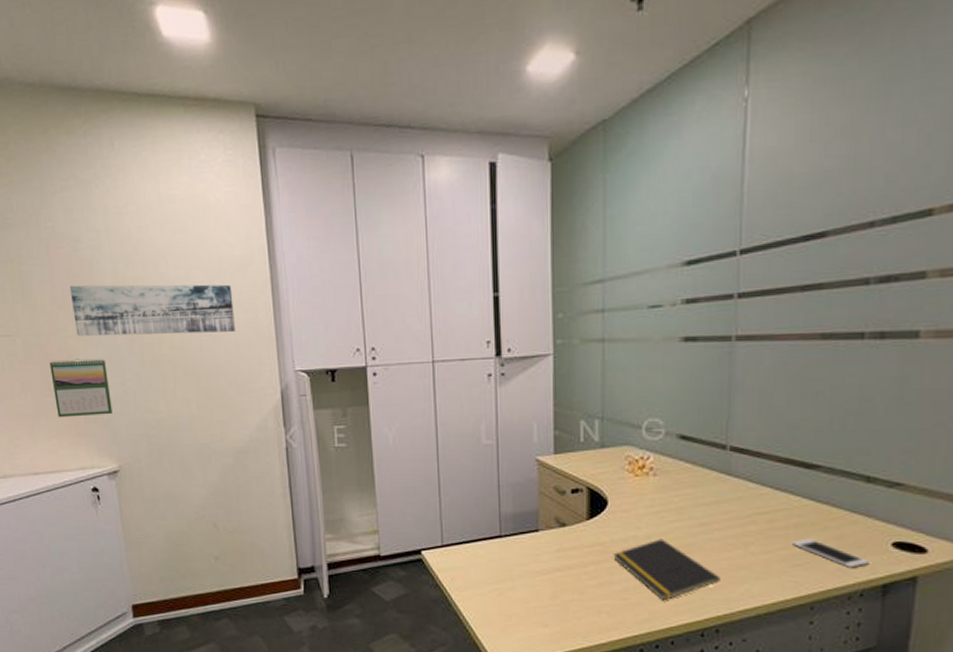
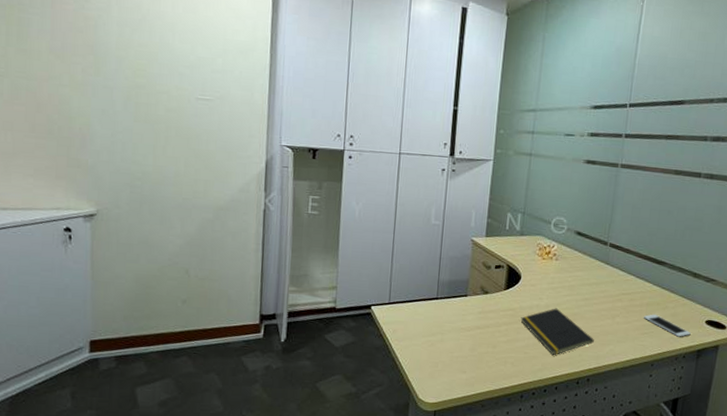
calendar: present [50,358,113,418] -> none [37,104,99,162]
wall art: present [69,284,235,336] -> none [70,39,233,105]

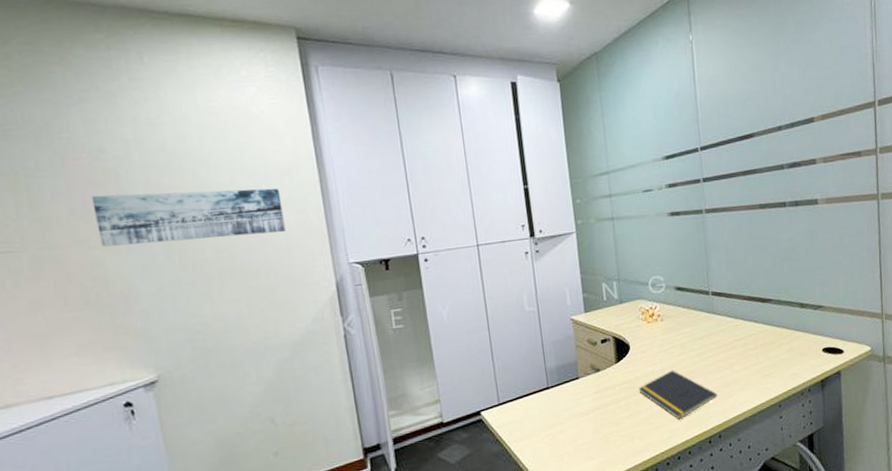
wall art: none [70,39,233,105] -> present [91,188,285,247]
cell phone: present [643,314,691,337] -> none [760,353,811,372]

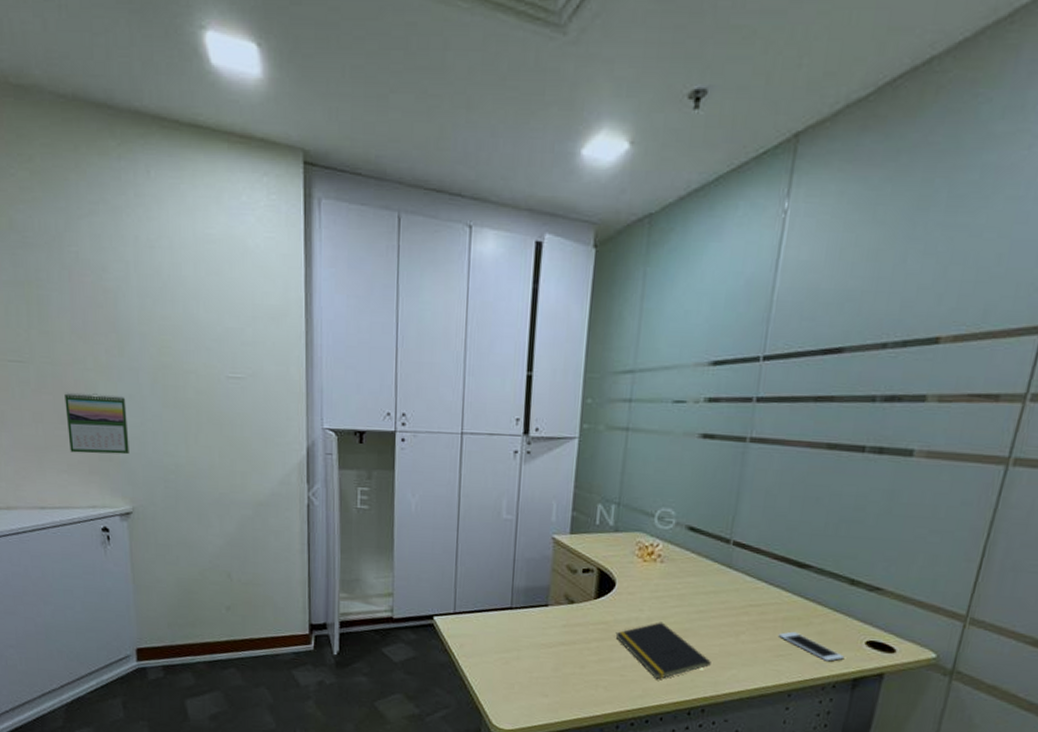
calendar: none [67,267,148,334] -> present [65,392,129,455]
wall art: present [91,188,285,247] -> none [91,316,265,382]
cell phone: none [760,353,811,372] -> present [778,631,845,662]

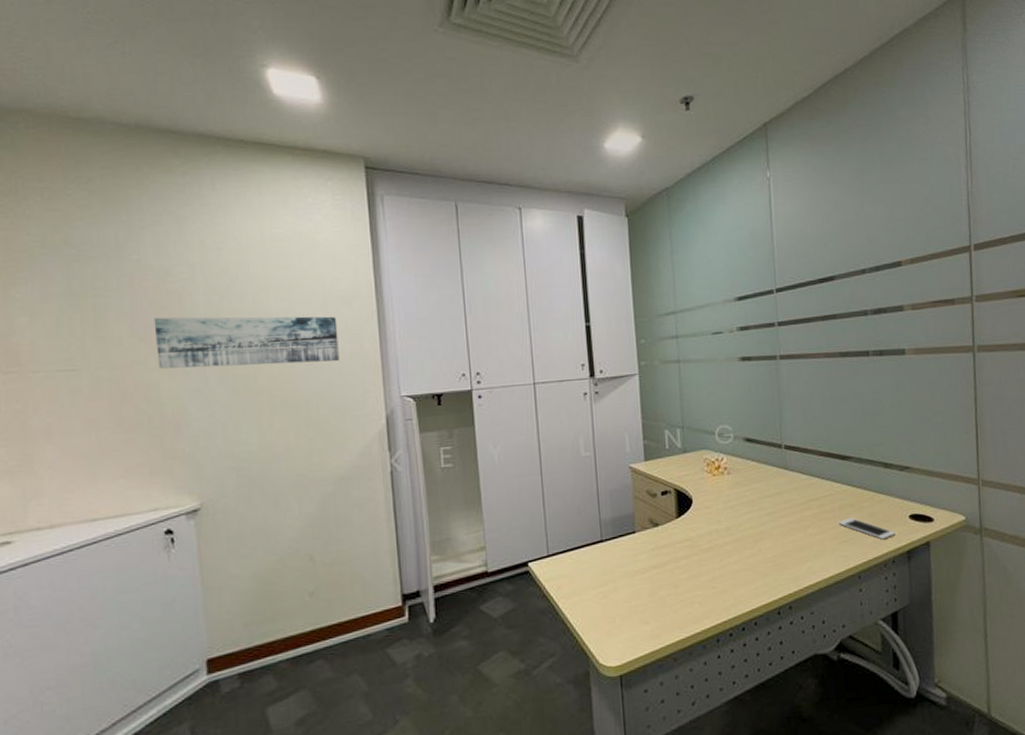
calendar: present [65,392,129,455] -> none [123,390,196,456]
wall art: none [91,316,265,382] -> present [154,316,339,369]
notepad: present [615,622,711,679] -> none [700,529,788,585]

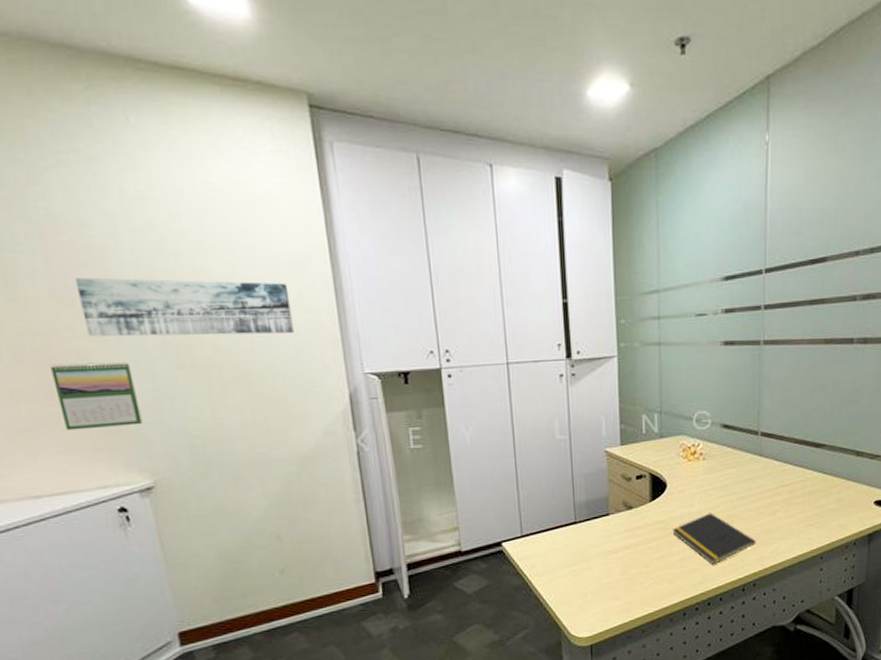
calendar: none [123,390,196,456] -> present [50,361,142,431]
notepad: none [700,529,788,585] -> present [672,513,756,564]
cell phone: present [838,517,896,540] -> none [806,502,860,524]

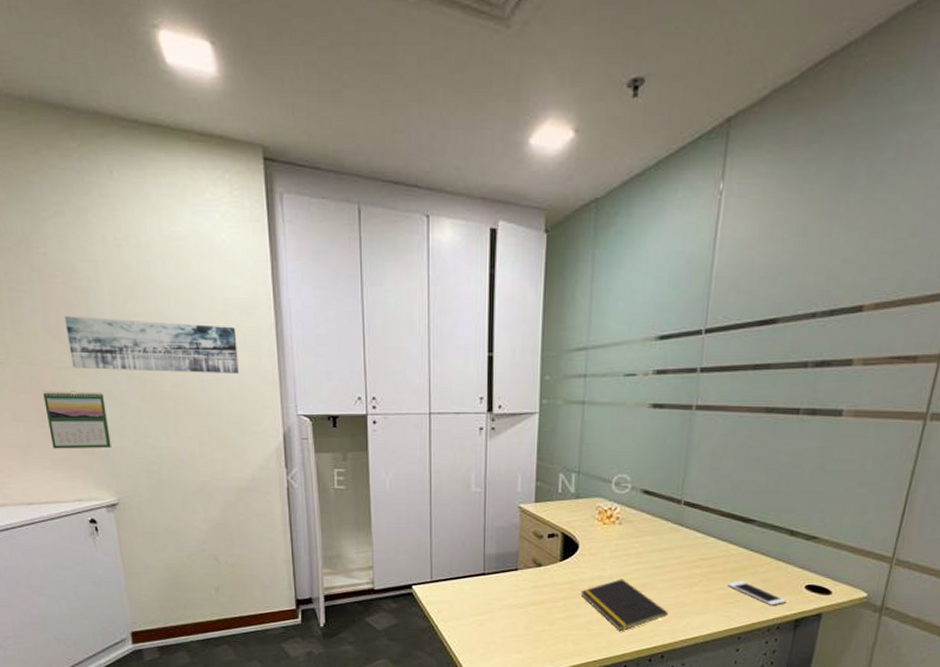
cell phone: none [806,502,860,524] -> present [727,580,787,606]

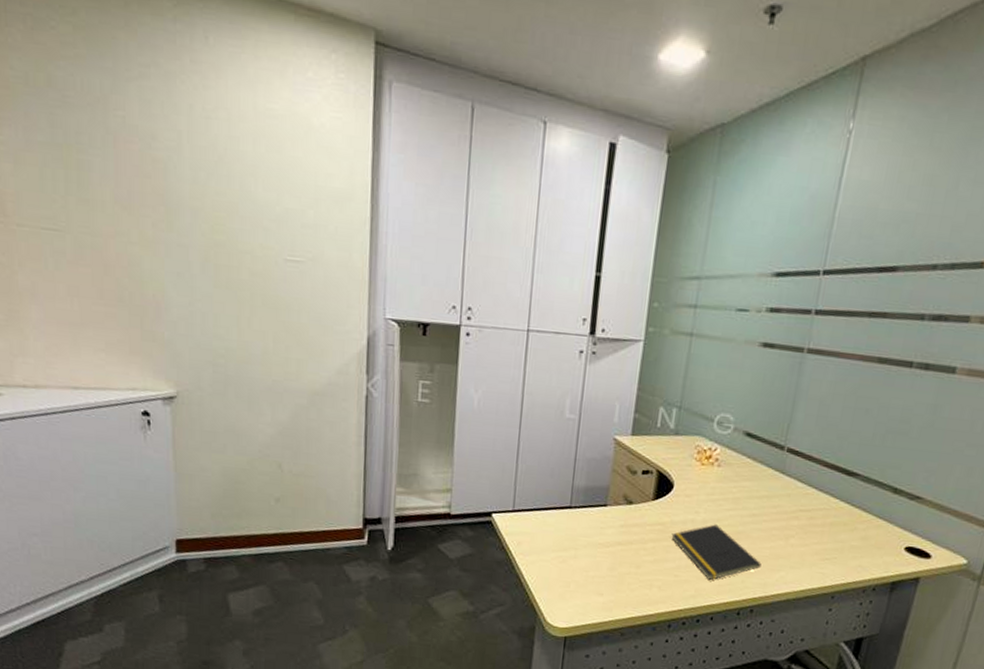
calendar: present [43,391,111,449] -> none [105,265,175,336]
wall art: present [64,315,239,373] -> none [138,186,327,268]
cell phone: present [727,580,787,606] -> none [825,536,885,566]

